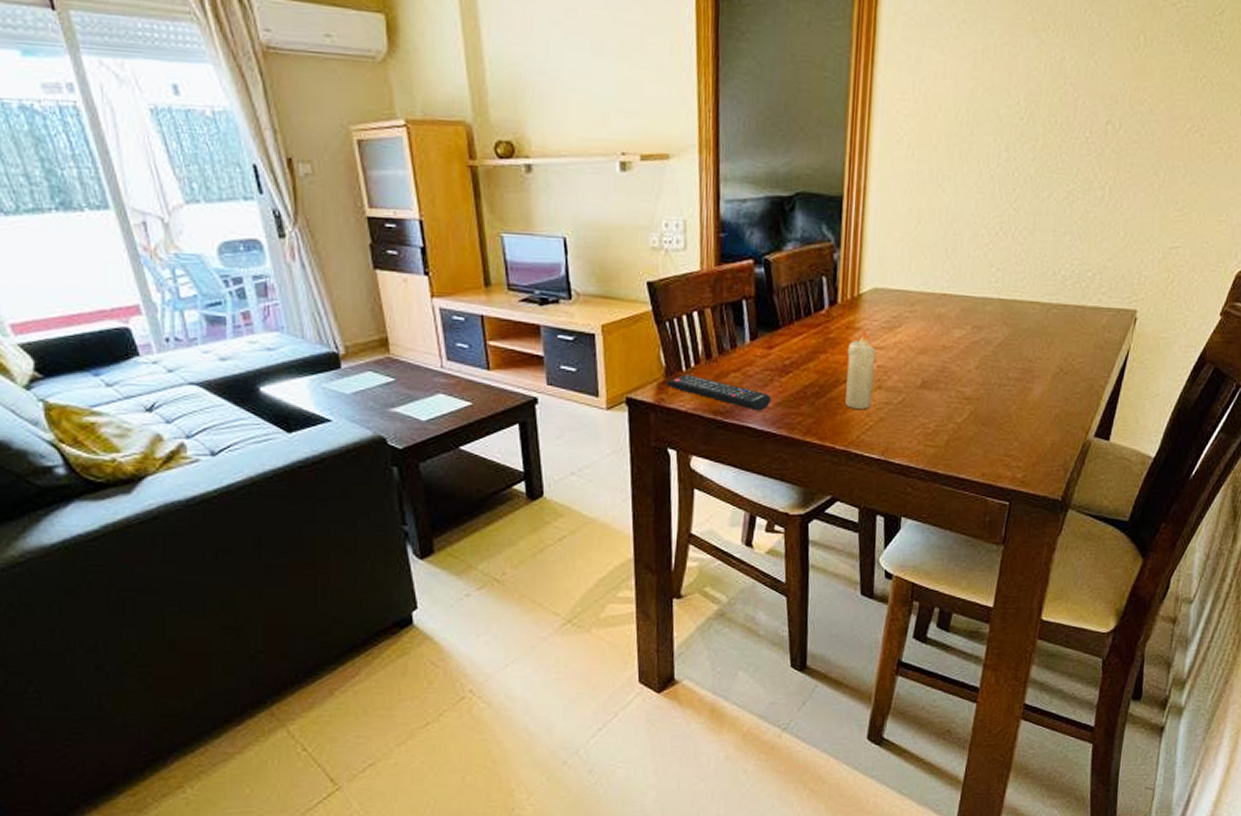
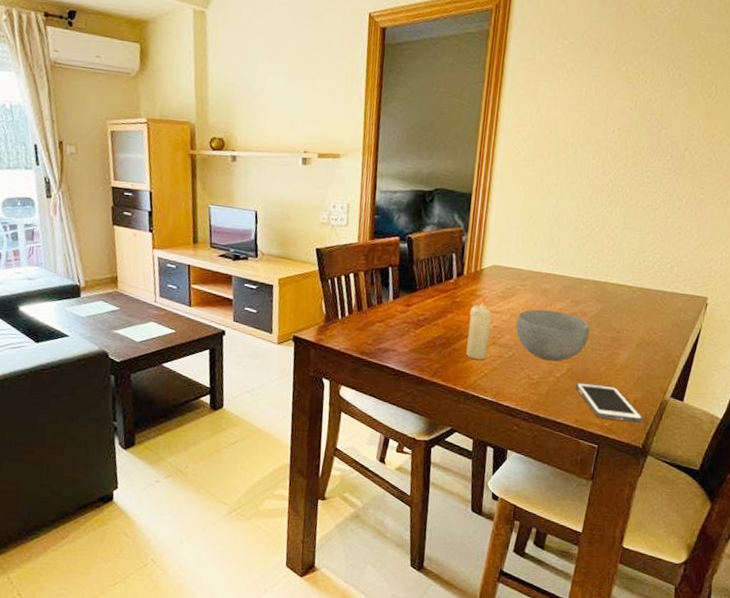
remote control: present [667,375,771,411] -> none [326,321,407,355]
bowl: none [905,340,996,403] -> present [515,309,590,361]
cell phone: none [981,428,1062,471] -> present [576,382,643,423]

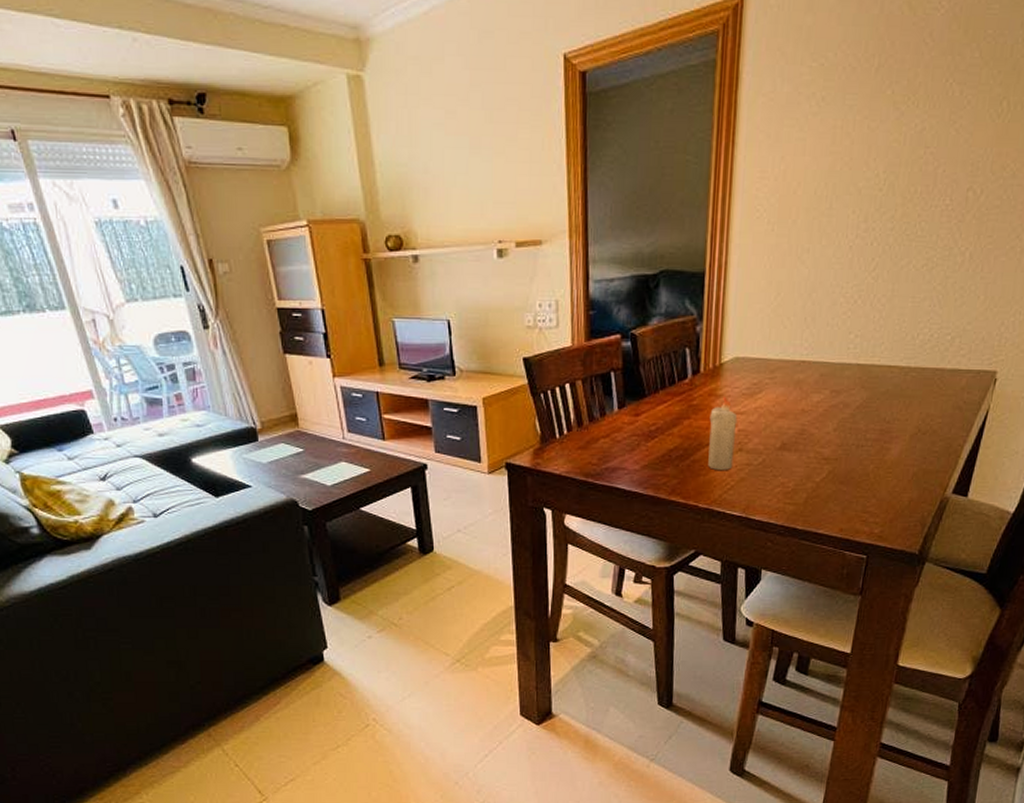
bowl: present [515,309,590,361] -> none [765,405,854,464]
cell phone: present [576,382,643,423] -> none [839,486,920,526]

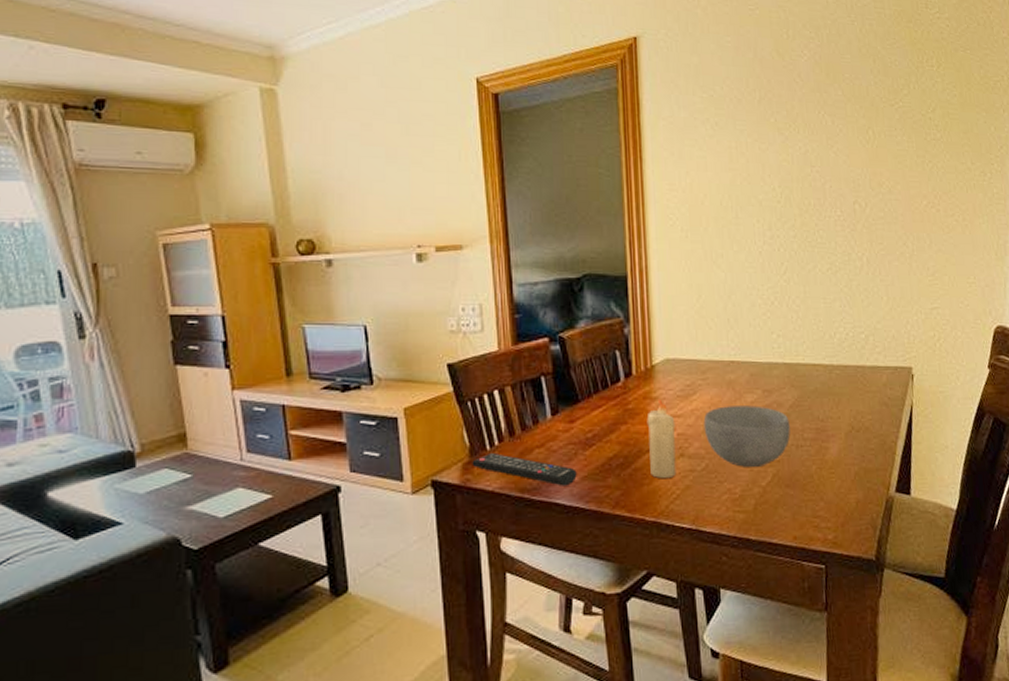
remote control: none [542,441,638,473] -> present [472,453,577,486]
bowl: none [765,405,854,464] -> present [703,405,790,467]

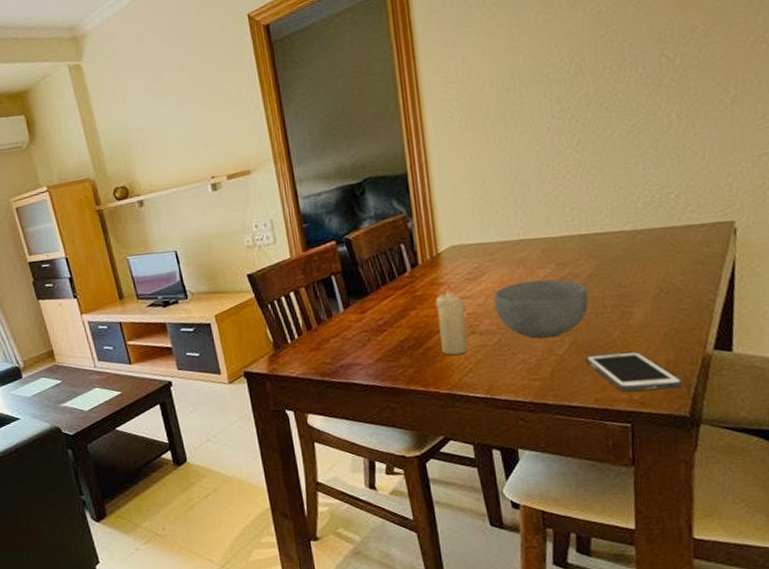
remote control: present [472,453,577,486] -> none [276,345,372,369]
cell phone: none [786,488,870,531] -> present [586,351,683,392]

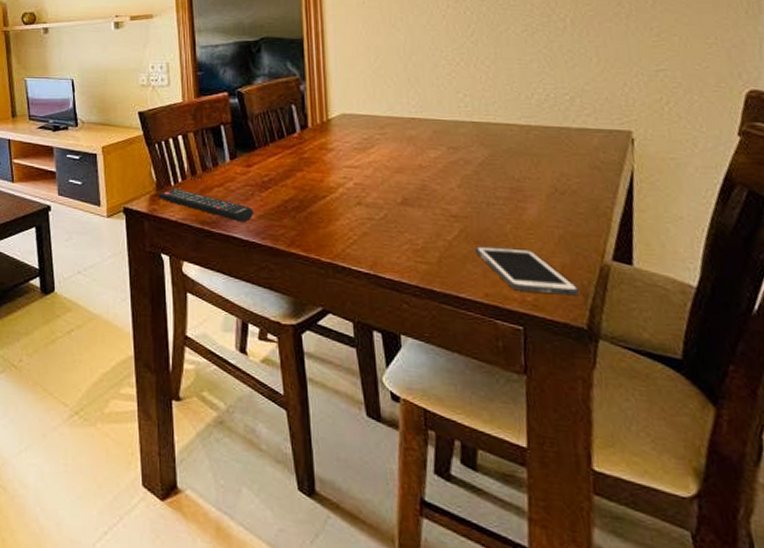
remote control: none [276,345,372,369] -> present [158,189,254,223]
candle: present [435,284,468,355] -> none [322,151,353,223]
bowl: present [493,279,589,339] -> none [382,160,480,221]

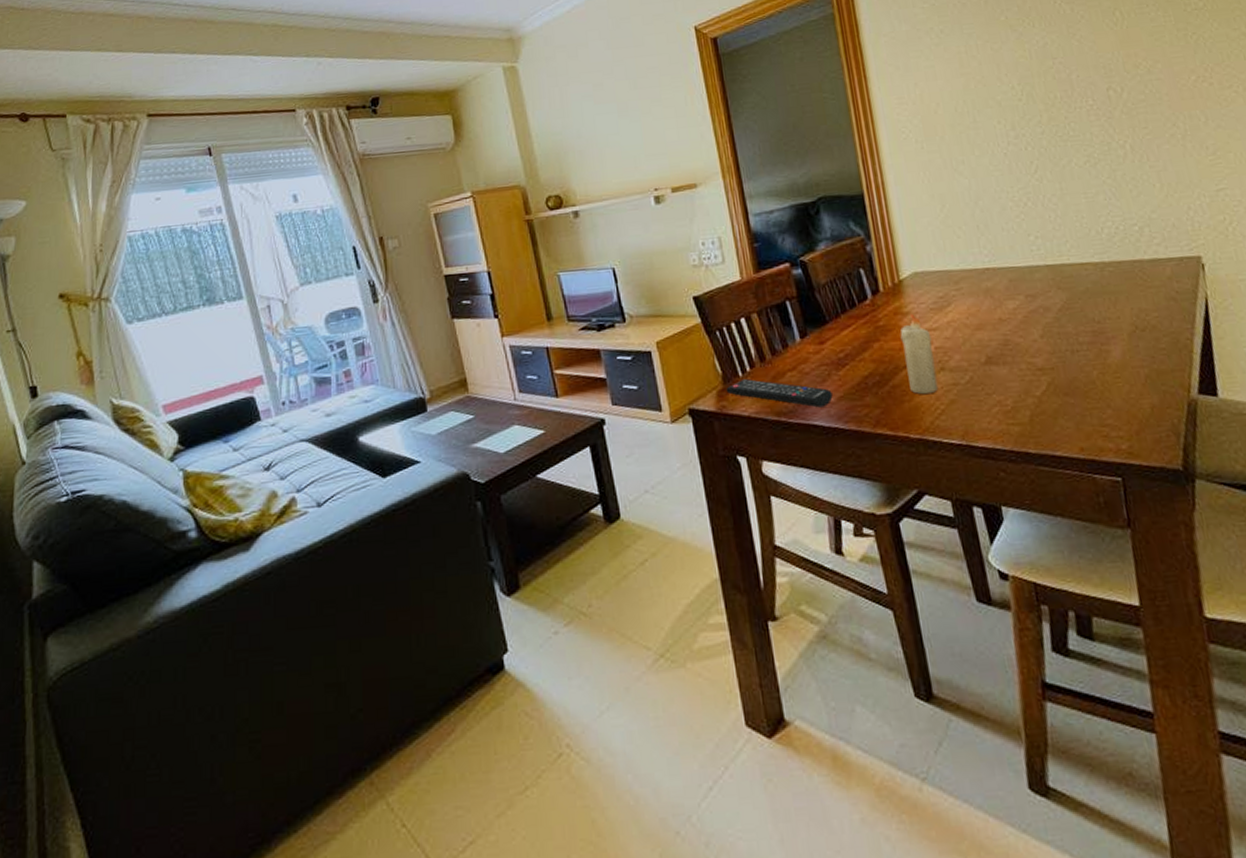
candle: none [322,151,353,223] -> present [900,314,939,394]
cell phone: present [476,246,580,296] -> none [1065,394,1172,440]

